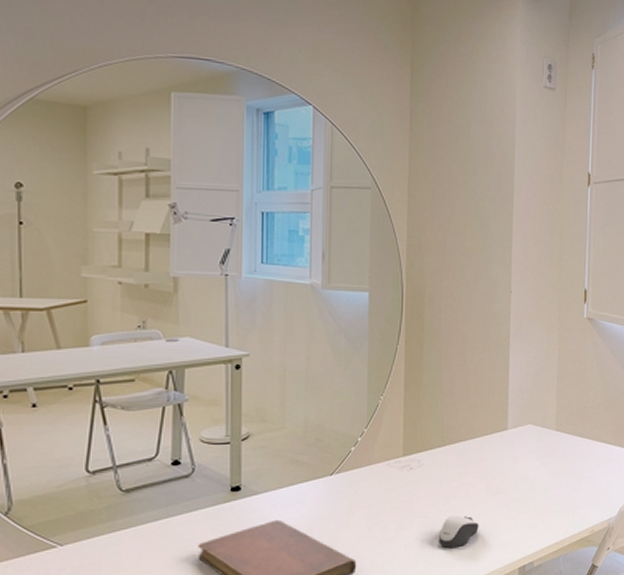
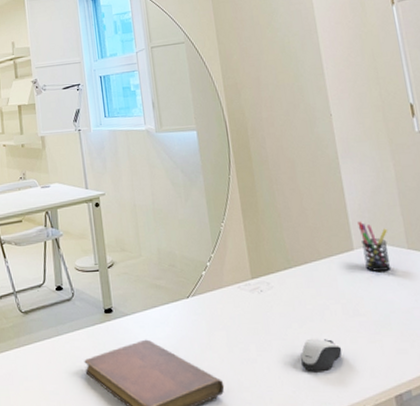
pen holder: none [516,402,542,451] -> present [357,221,392,271]

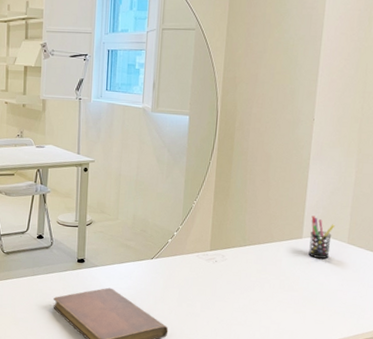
computer mouse: present [300,338,342,371] -> none [236,303,272,329]

